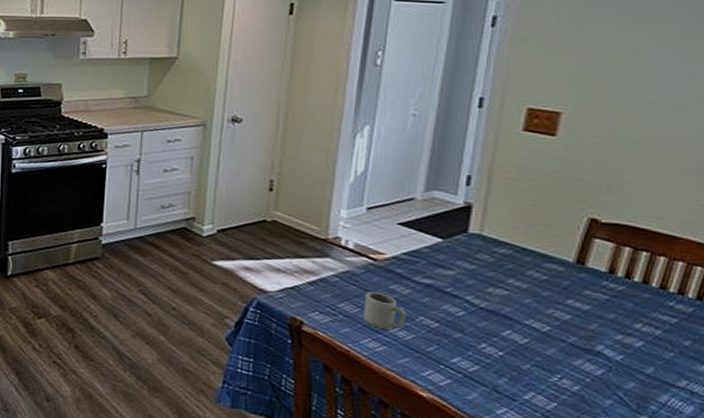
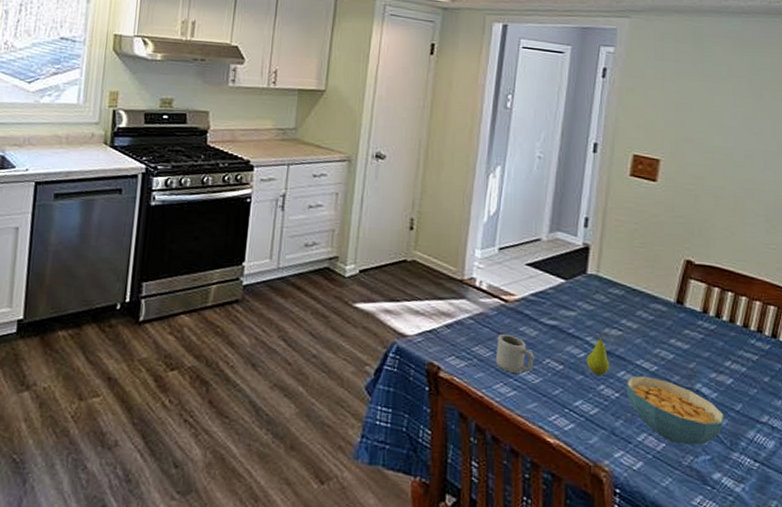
fruit: none [465,291,493,335] -> present [586,332,609,376]
cereal bowl: none [512,335,632,407] -> present [626,376,725,445]

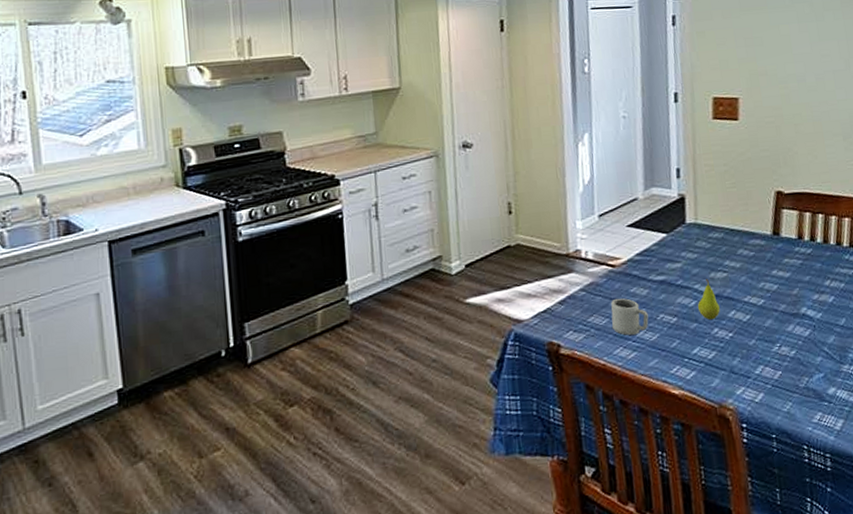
cereal bowl: present [626,376,725,445] -> none [737,310,832,369]

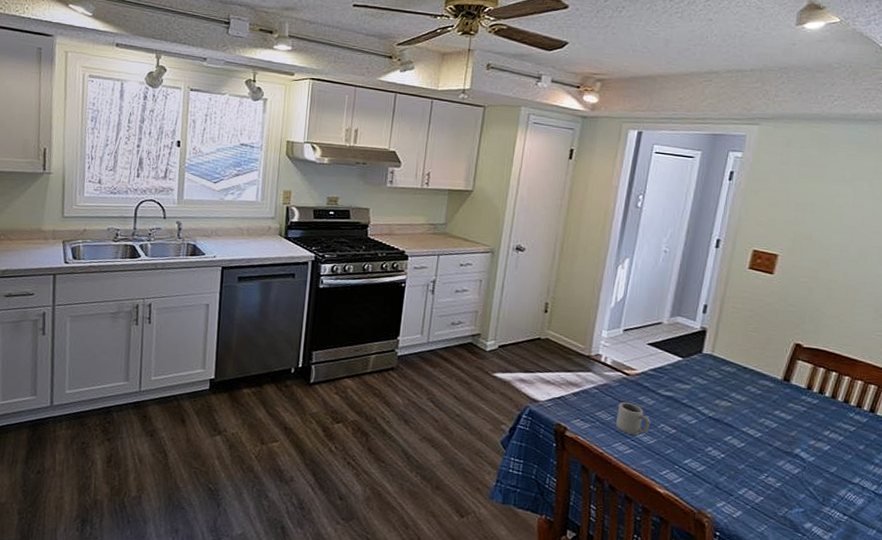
fruit: present [697,278,720,321] -> none [697,403,718,440]

